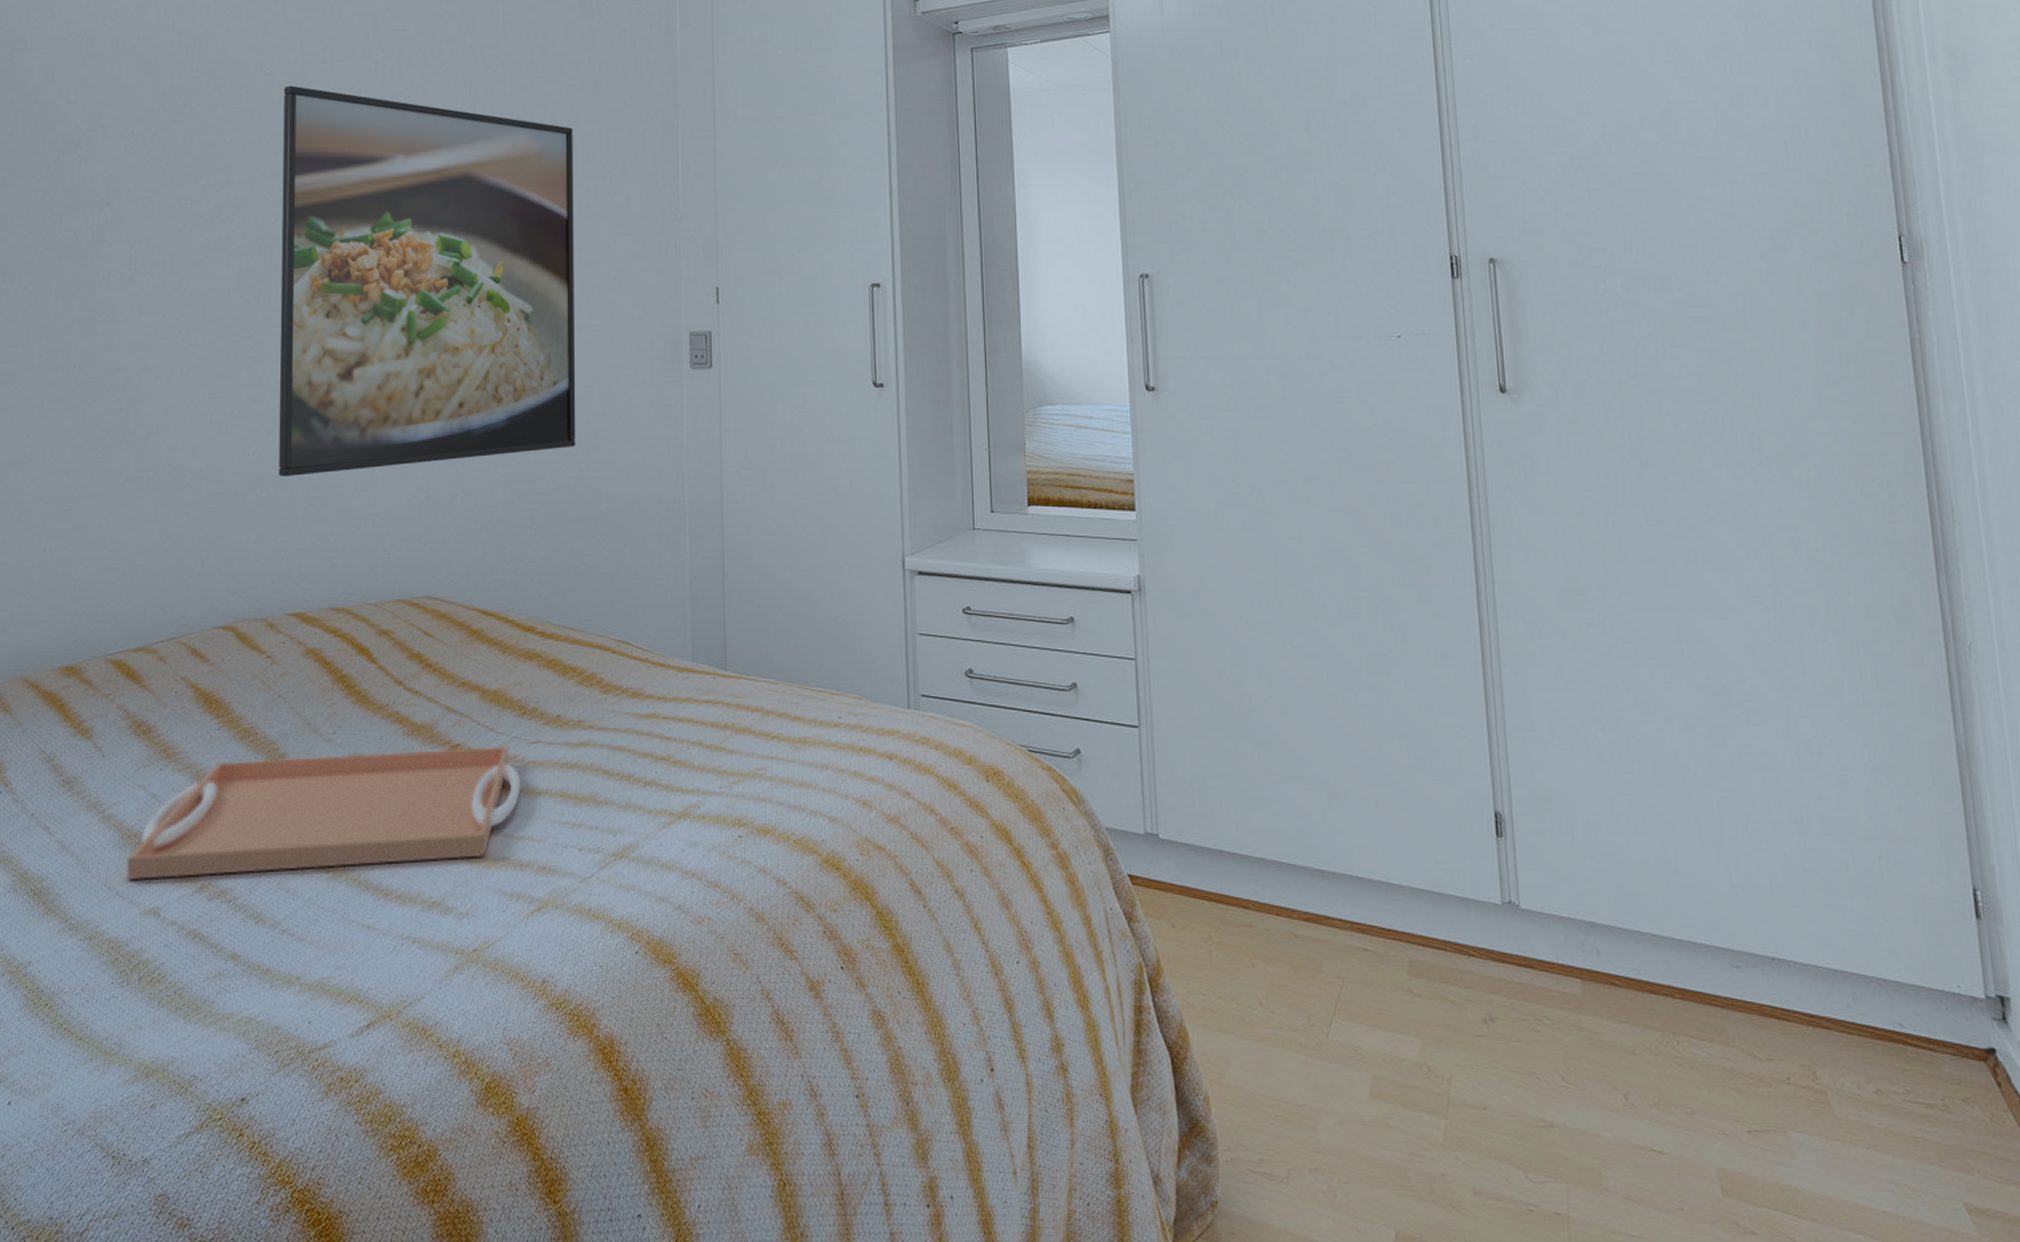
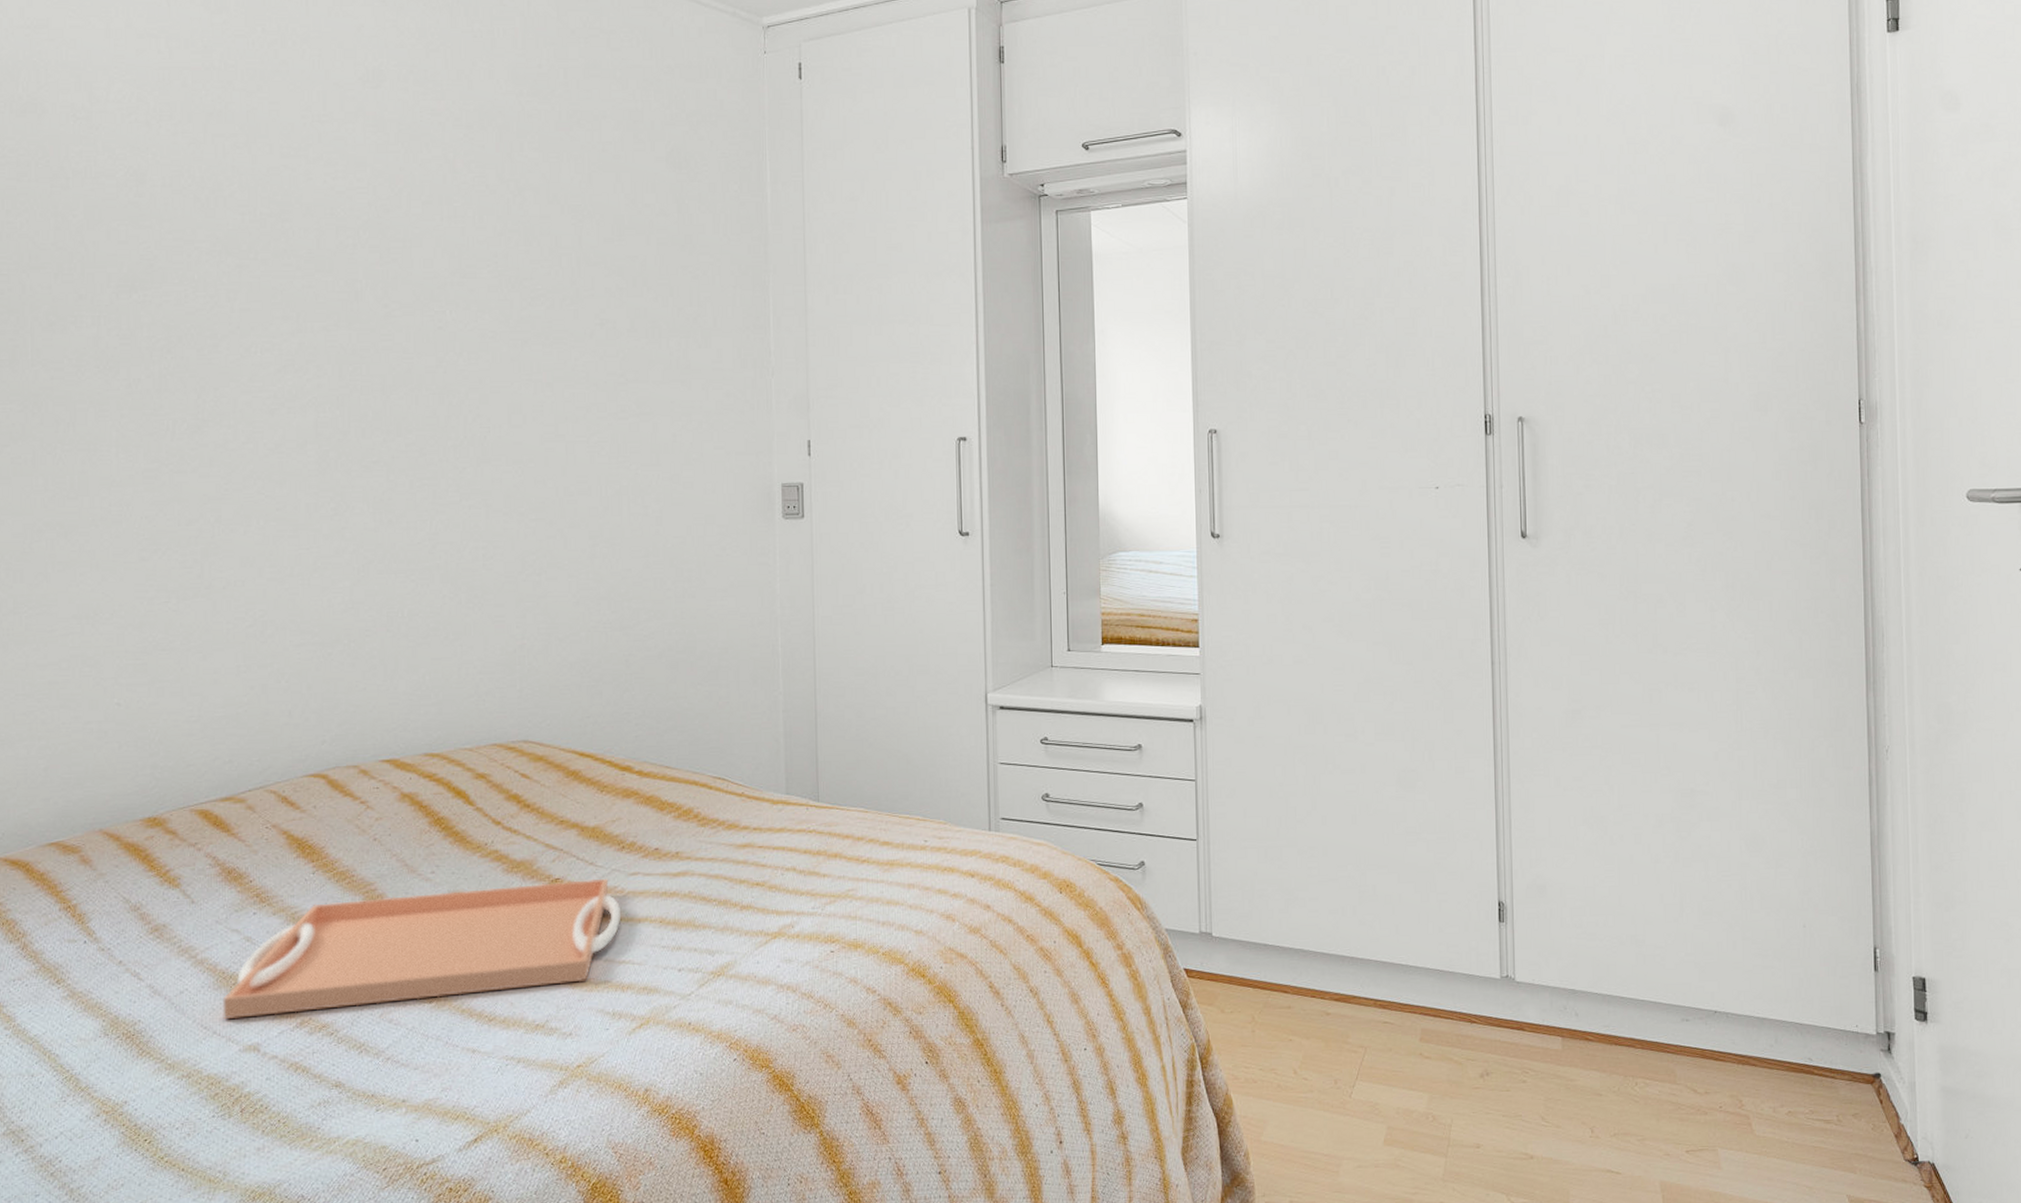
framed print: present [279,85,576,477] -> none [357,231,671,628]

